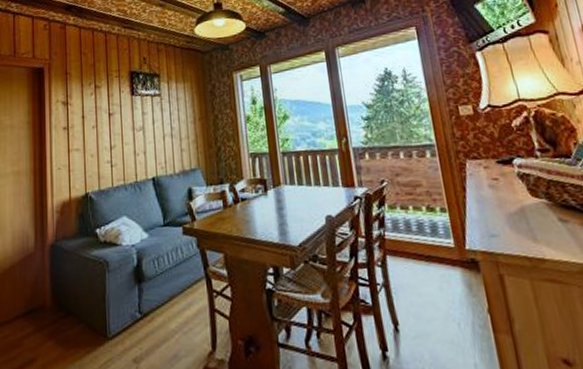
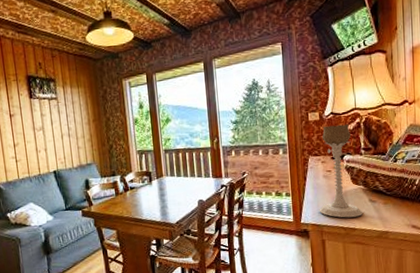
candle holder: none [480,118,553,244] -> present [319,124,364,218]

